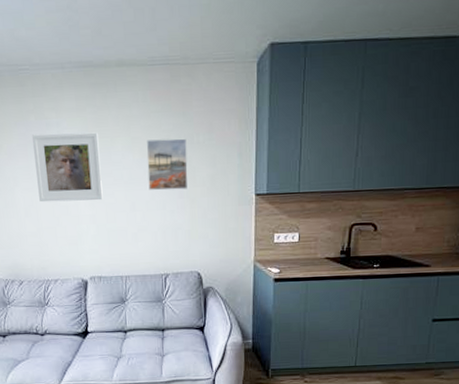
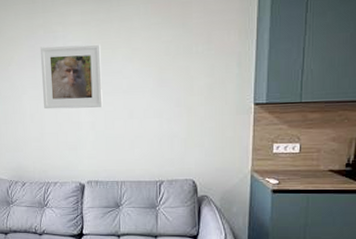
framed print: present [146,138,188,191] -> none [145,48,186,100]

